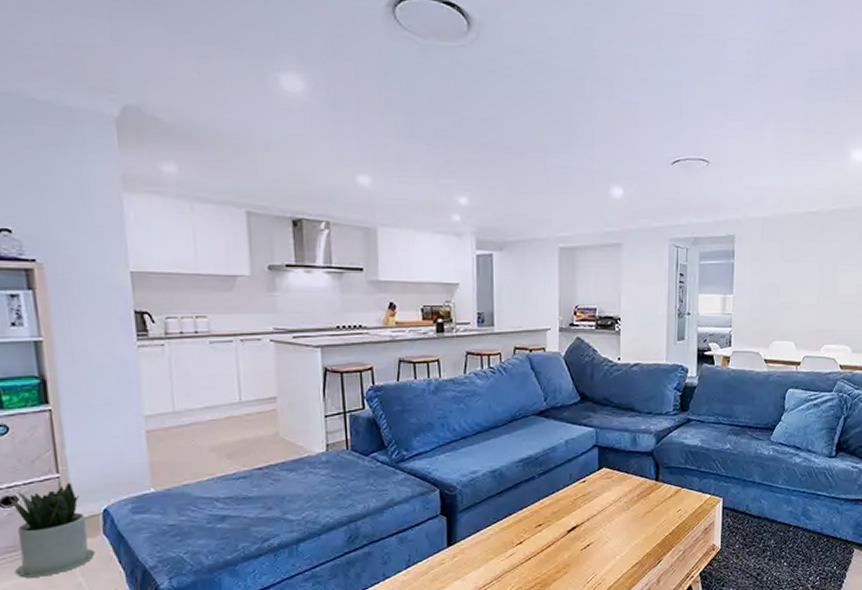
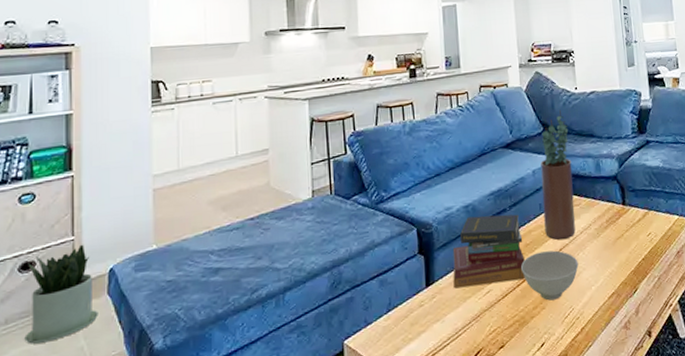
books: none [476,482,551,550] -> present [452,214,525,289]
bowl: none [547,520,605,566] -> present [521,250,579,301]
vase: none [573,380,607,511] -> present [540,110,576,240]

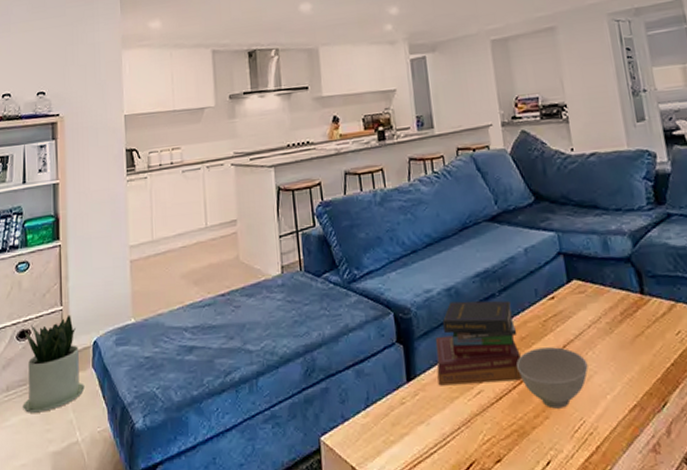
vase: present [540,110,576,240] -> none [533,176,582,335]

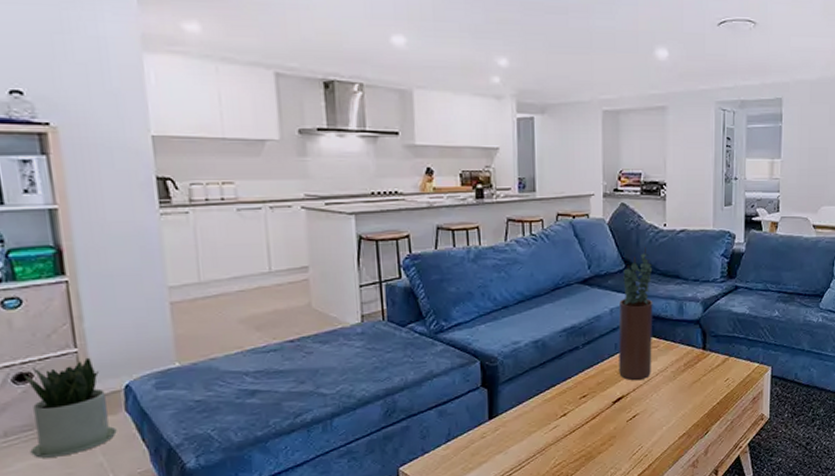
books: present [435,300,522,386] -> none [518,352,595,423]
bowl: present [516,347,588,409] -> none [591,390,651,438]
vase: none [533,176,582,335] -> present [618,247,653,381]

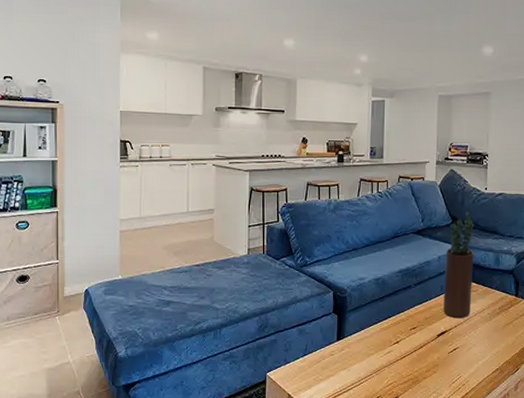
planter: present [23,357,117,458] -> none [22,267,76,339]

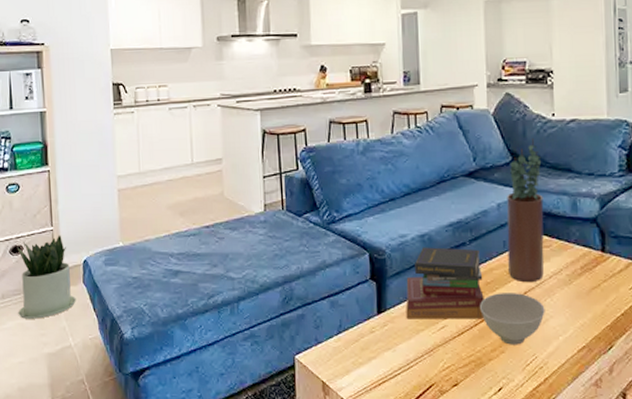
planter: none [22,267,76,339] -> present [17,235,76,319]
books: none [360,288,423,347] -> present [406,247,484,320]
bowl: none [419,326,470,367] -> present [480,293,545,345]

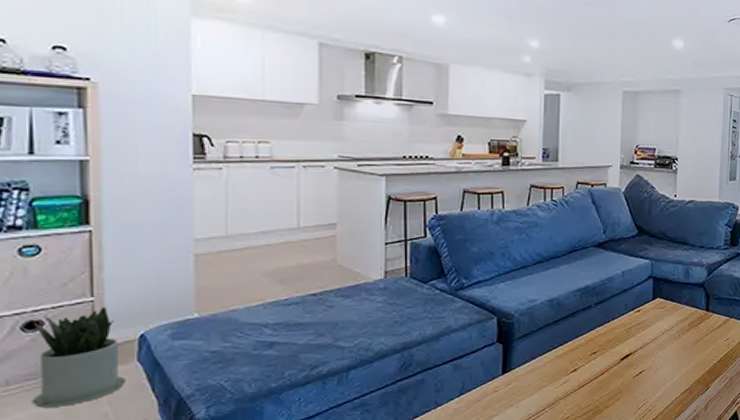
books: present [406,247,484,320] -> none [531,310,605,377]
bowl: present [480,293,545,345] -> none [601,348,657,393]
vase: present [506,139,544,283] -> none [628,215,663,339]

